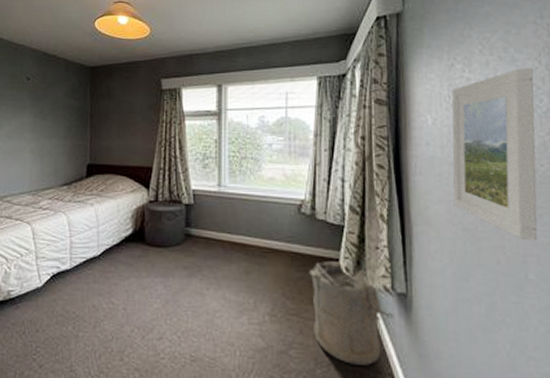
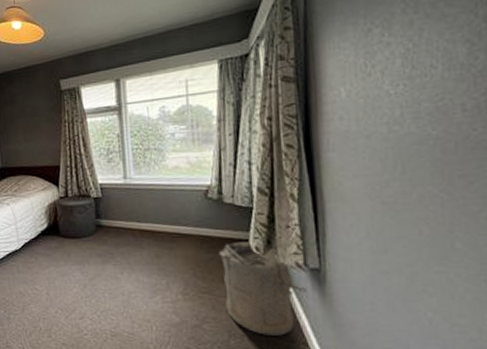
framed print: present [451,68,538,241] -> none [368,22,468,210]

